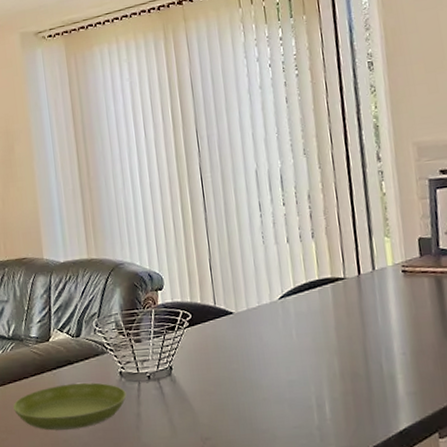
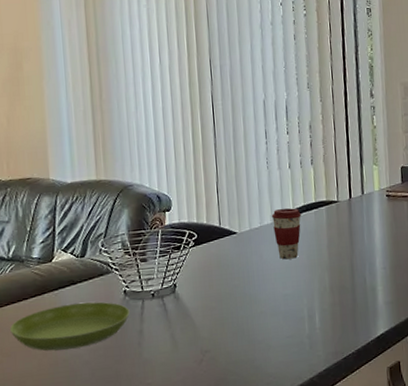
coffee cup: none [270,286,304,343] -> present [271,208,301,260]

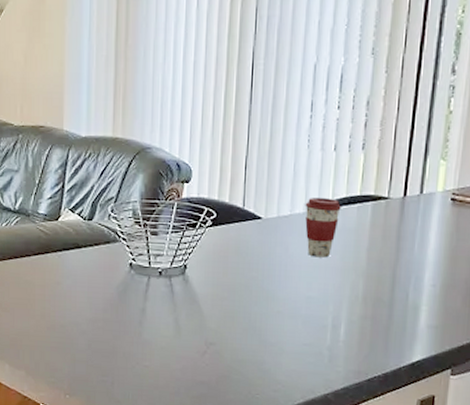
saucer: present [10,302,130,351] -> none [11,268,134,316]

